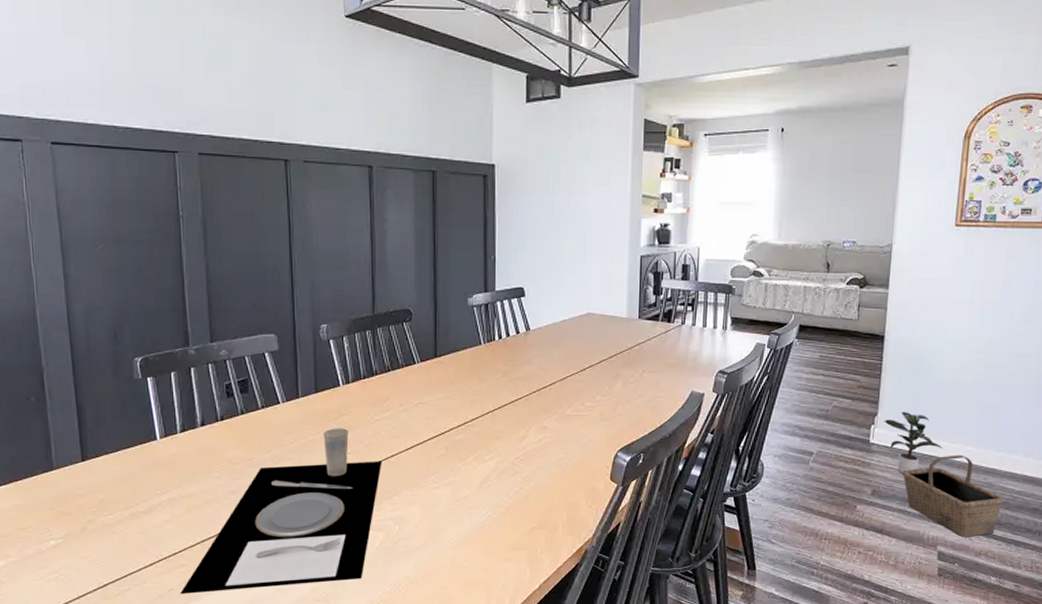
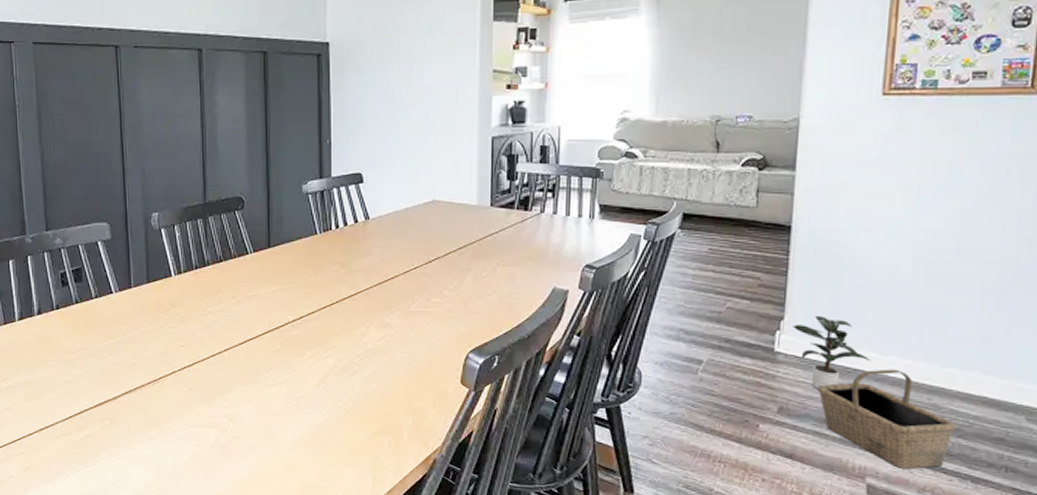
place setting: present [180,428,382,595] -> none [19,319,216,483]

